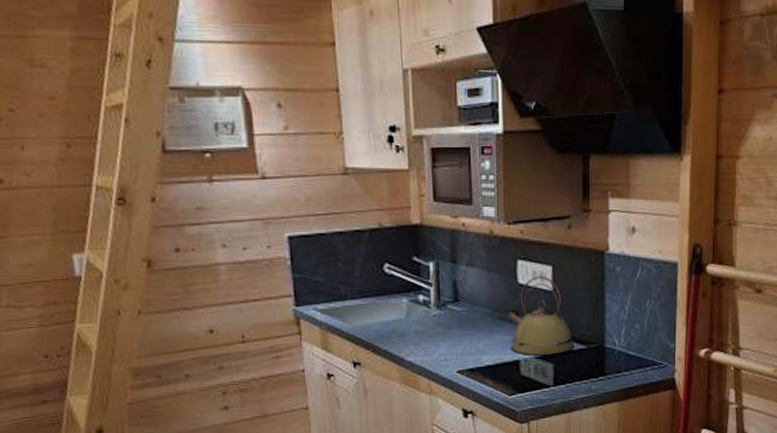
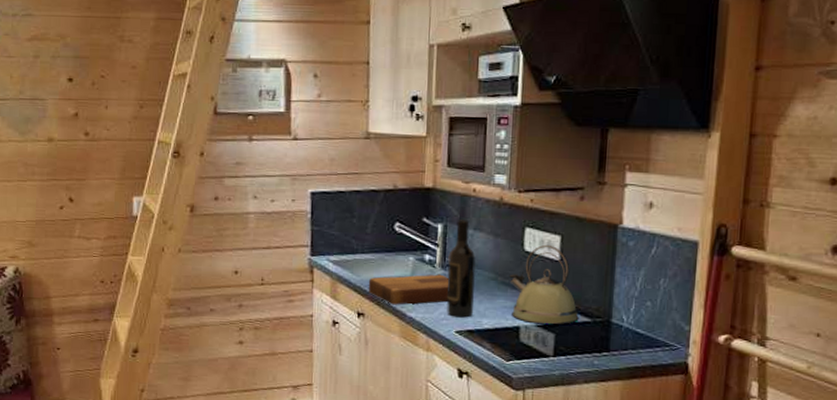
cutting board: none [361,314,447,351] -> present [368,274,449,305]
wine bottle: none [443,256,474,357] -> present [447,220,476,318]

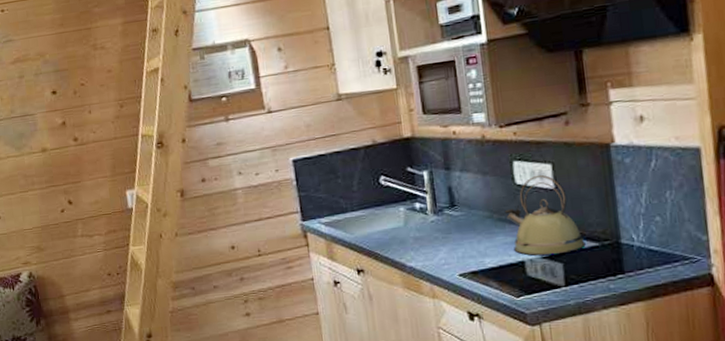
cutting board: present [368,274,449,305] -> none [362,220,447,258]
wine bottle: present [447,220,476,318] -> none [439,163,475,261]

